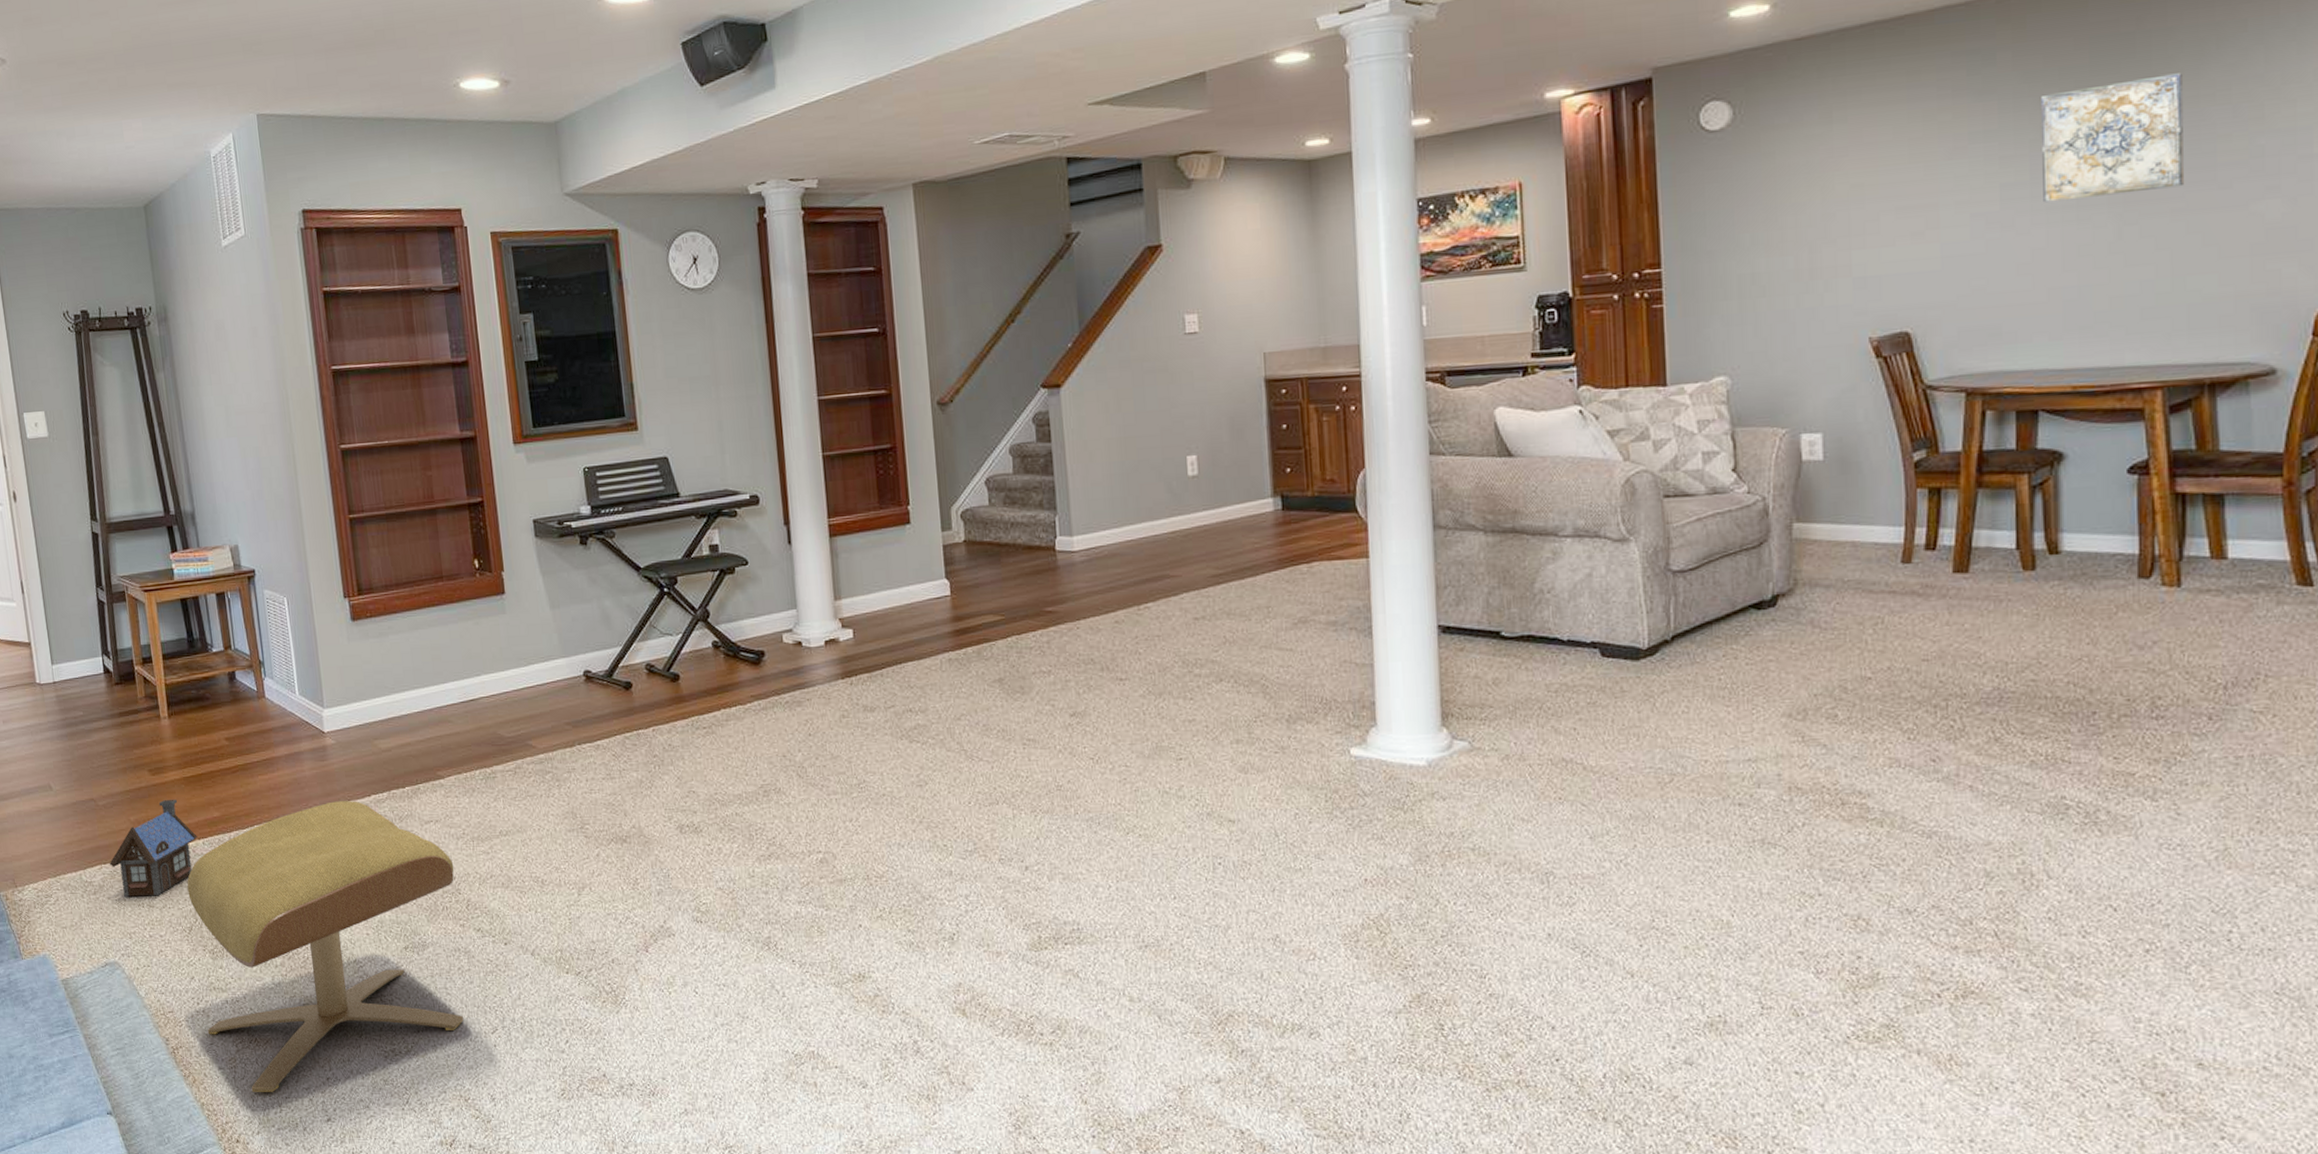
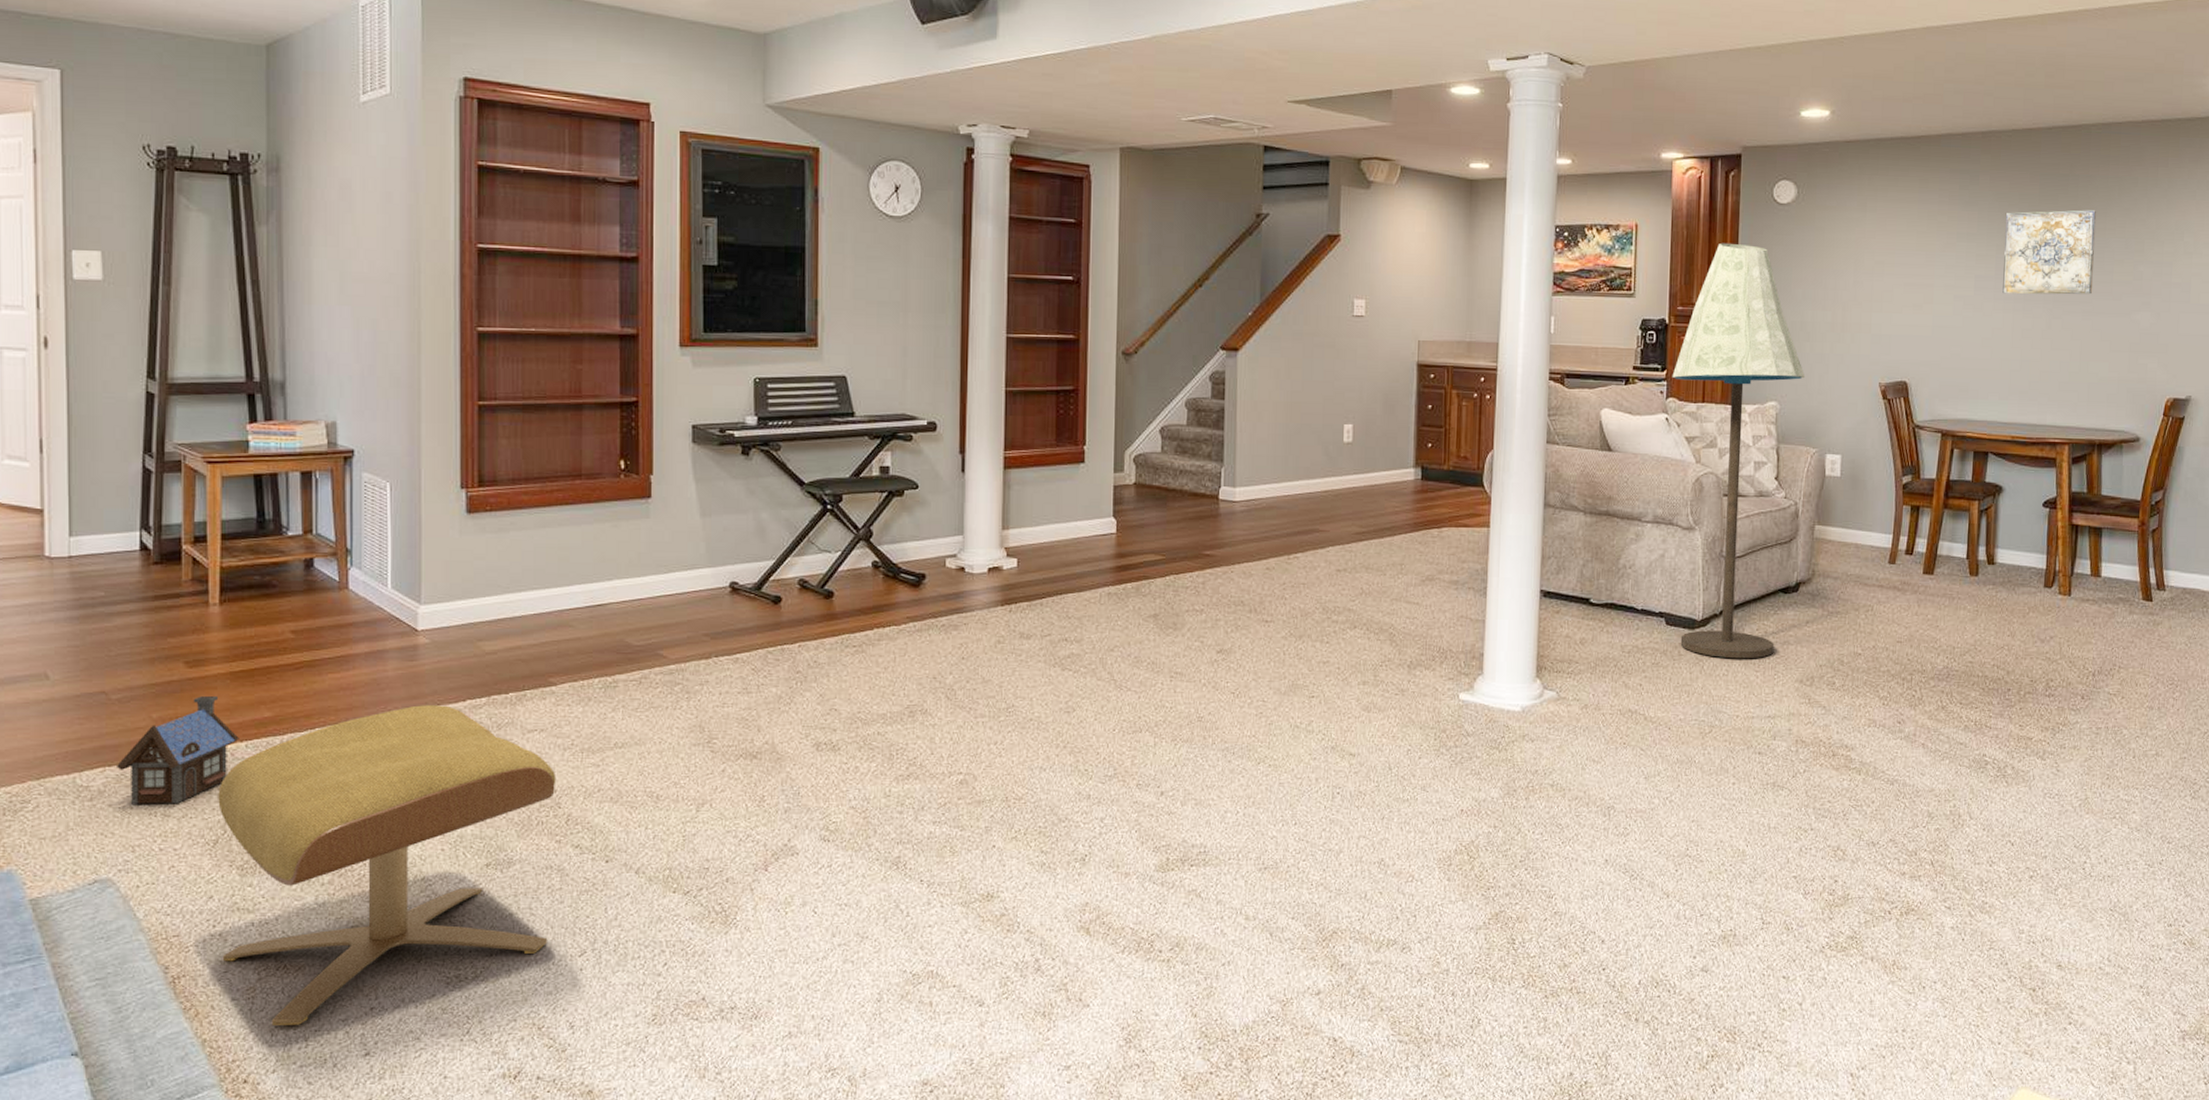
floor lamp: none [1583,188,1762,693] -> present [1672,244,1805,659]

